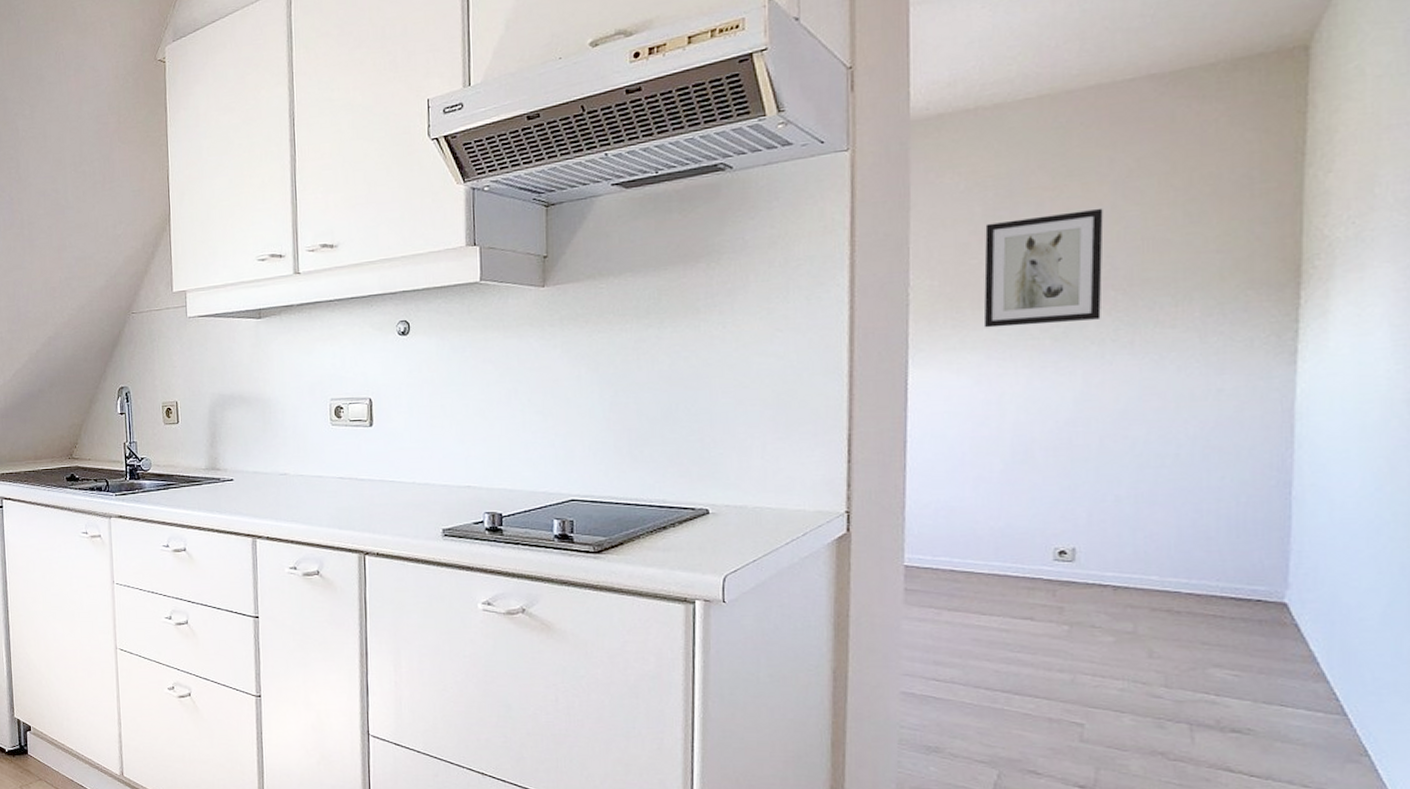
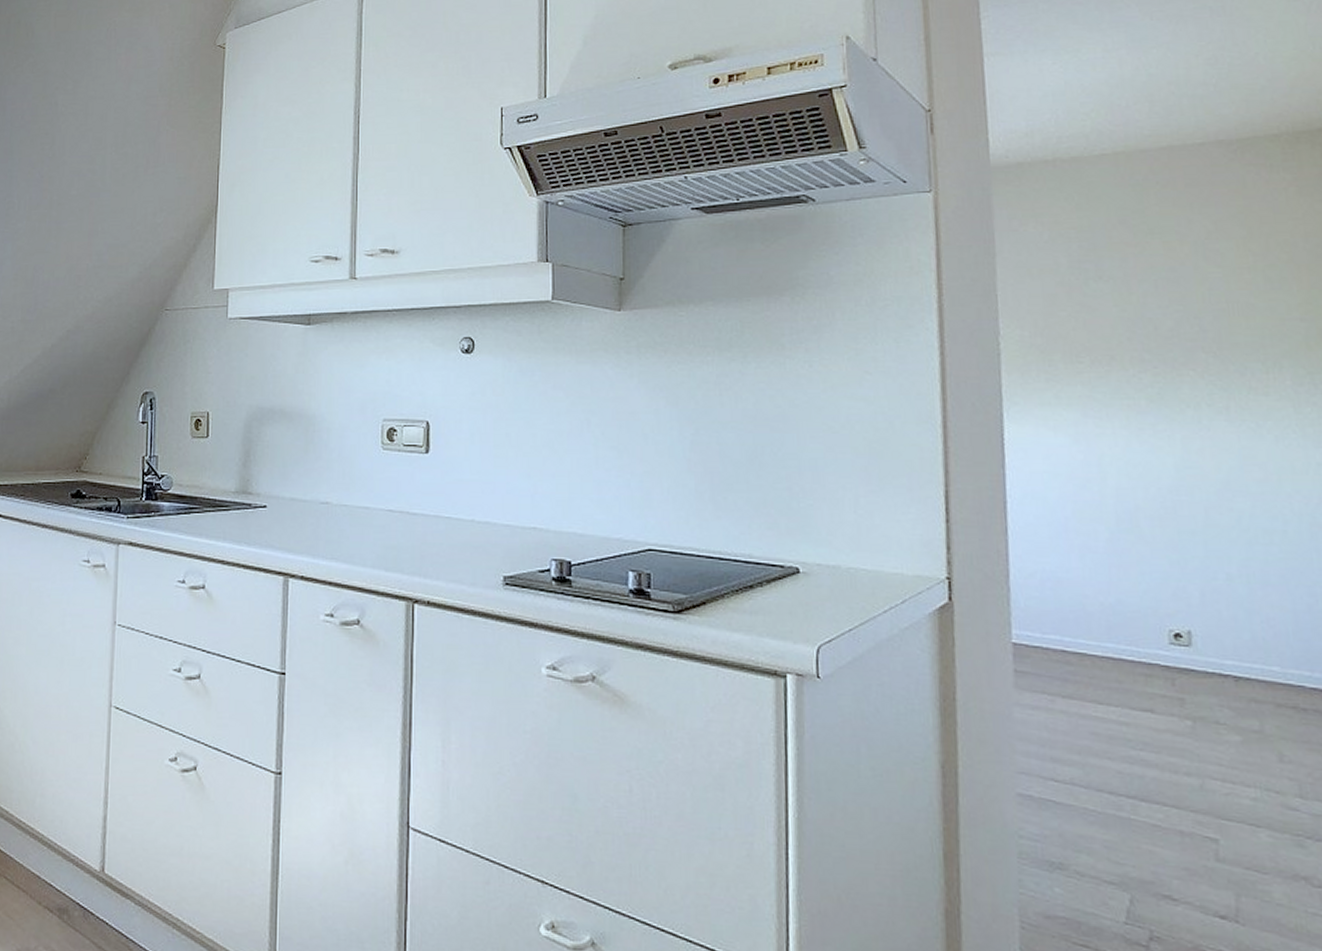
wall art: present [983,208,1104,328] -> none [1071,267,1194,384]

